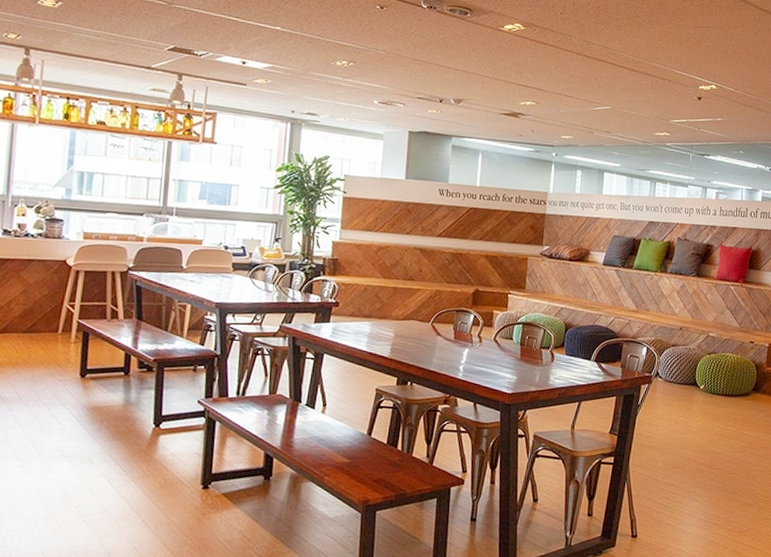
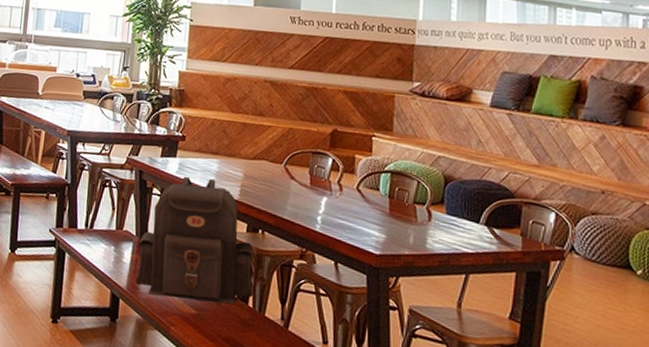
backpack: none [289,339,403,451] -> present [135,176,255,305]

